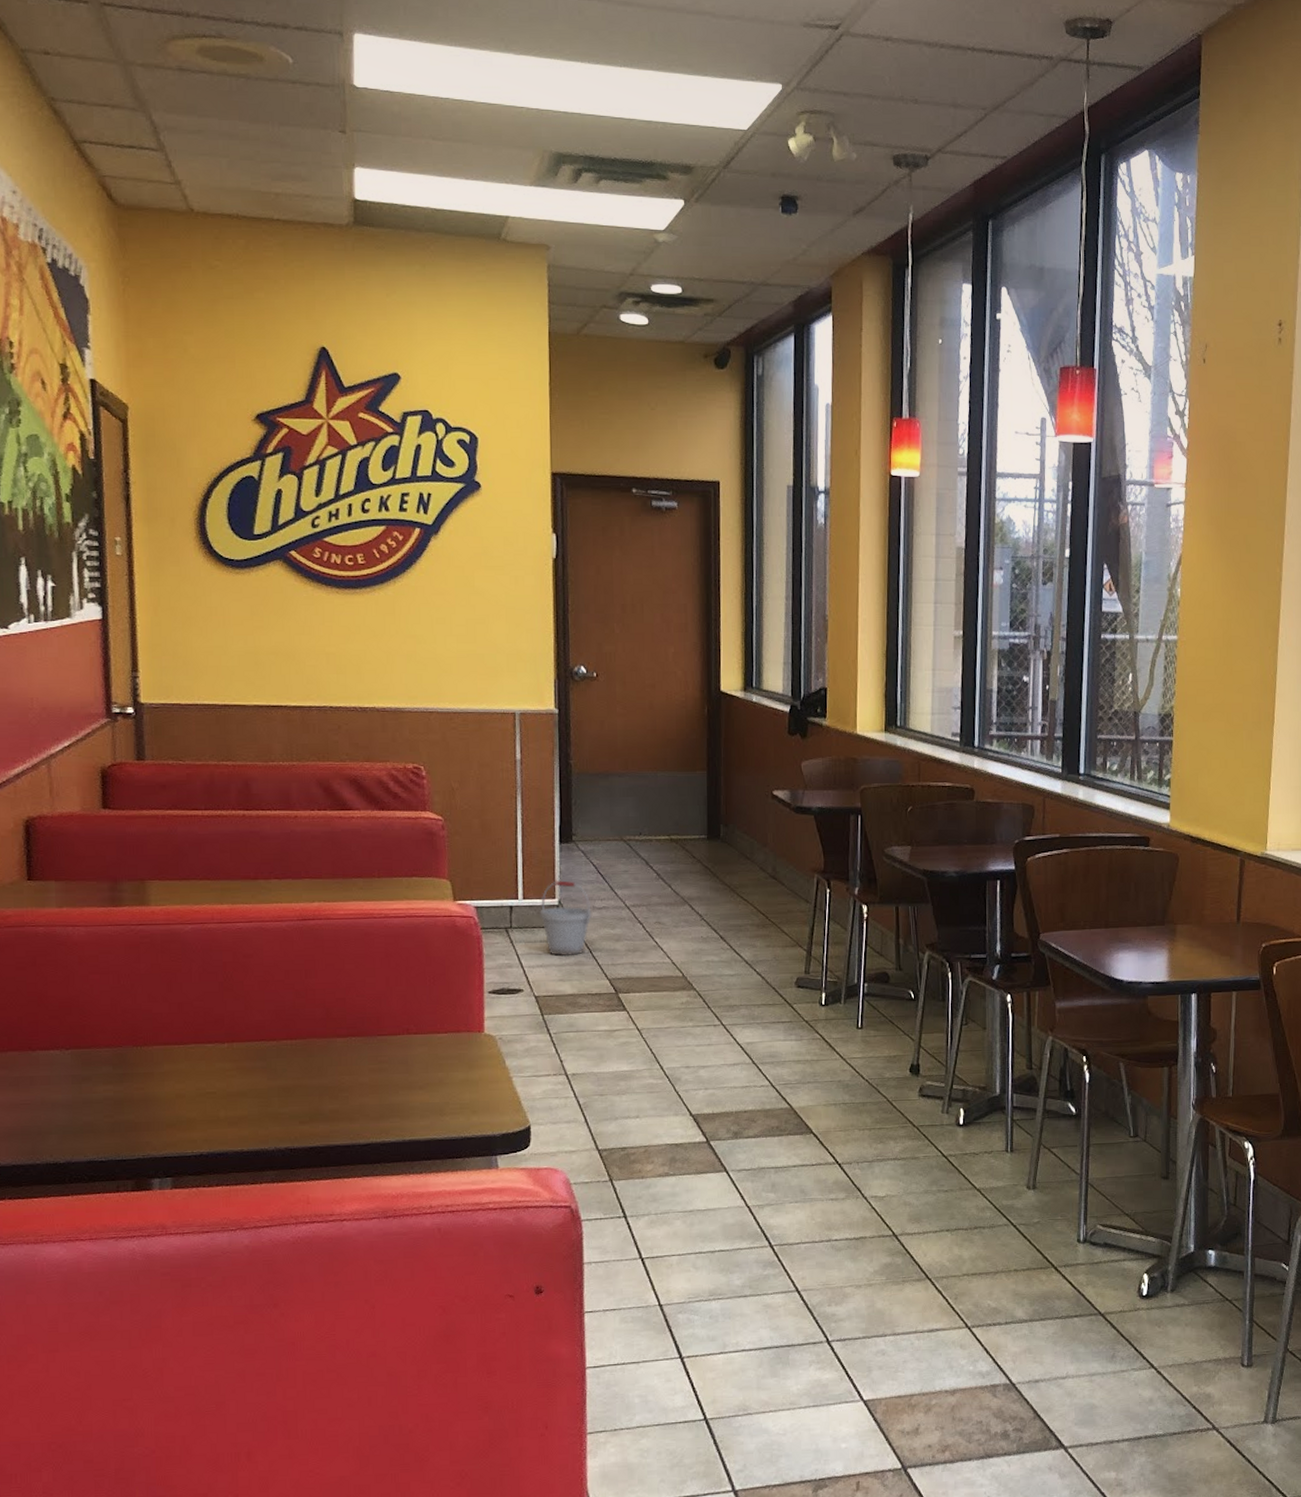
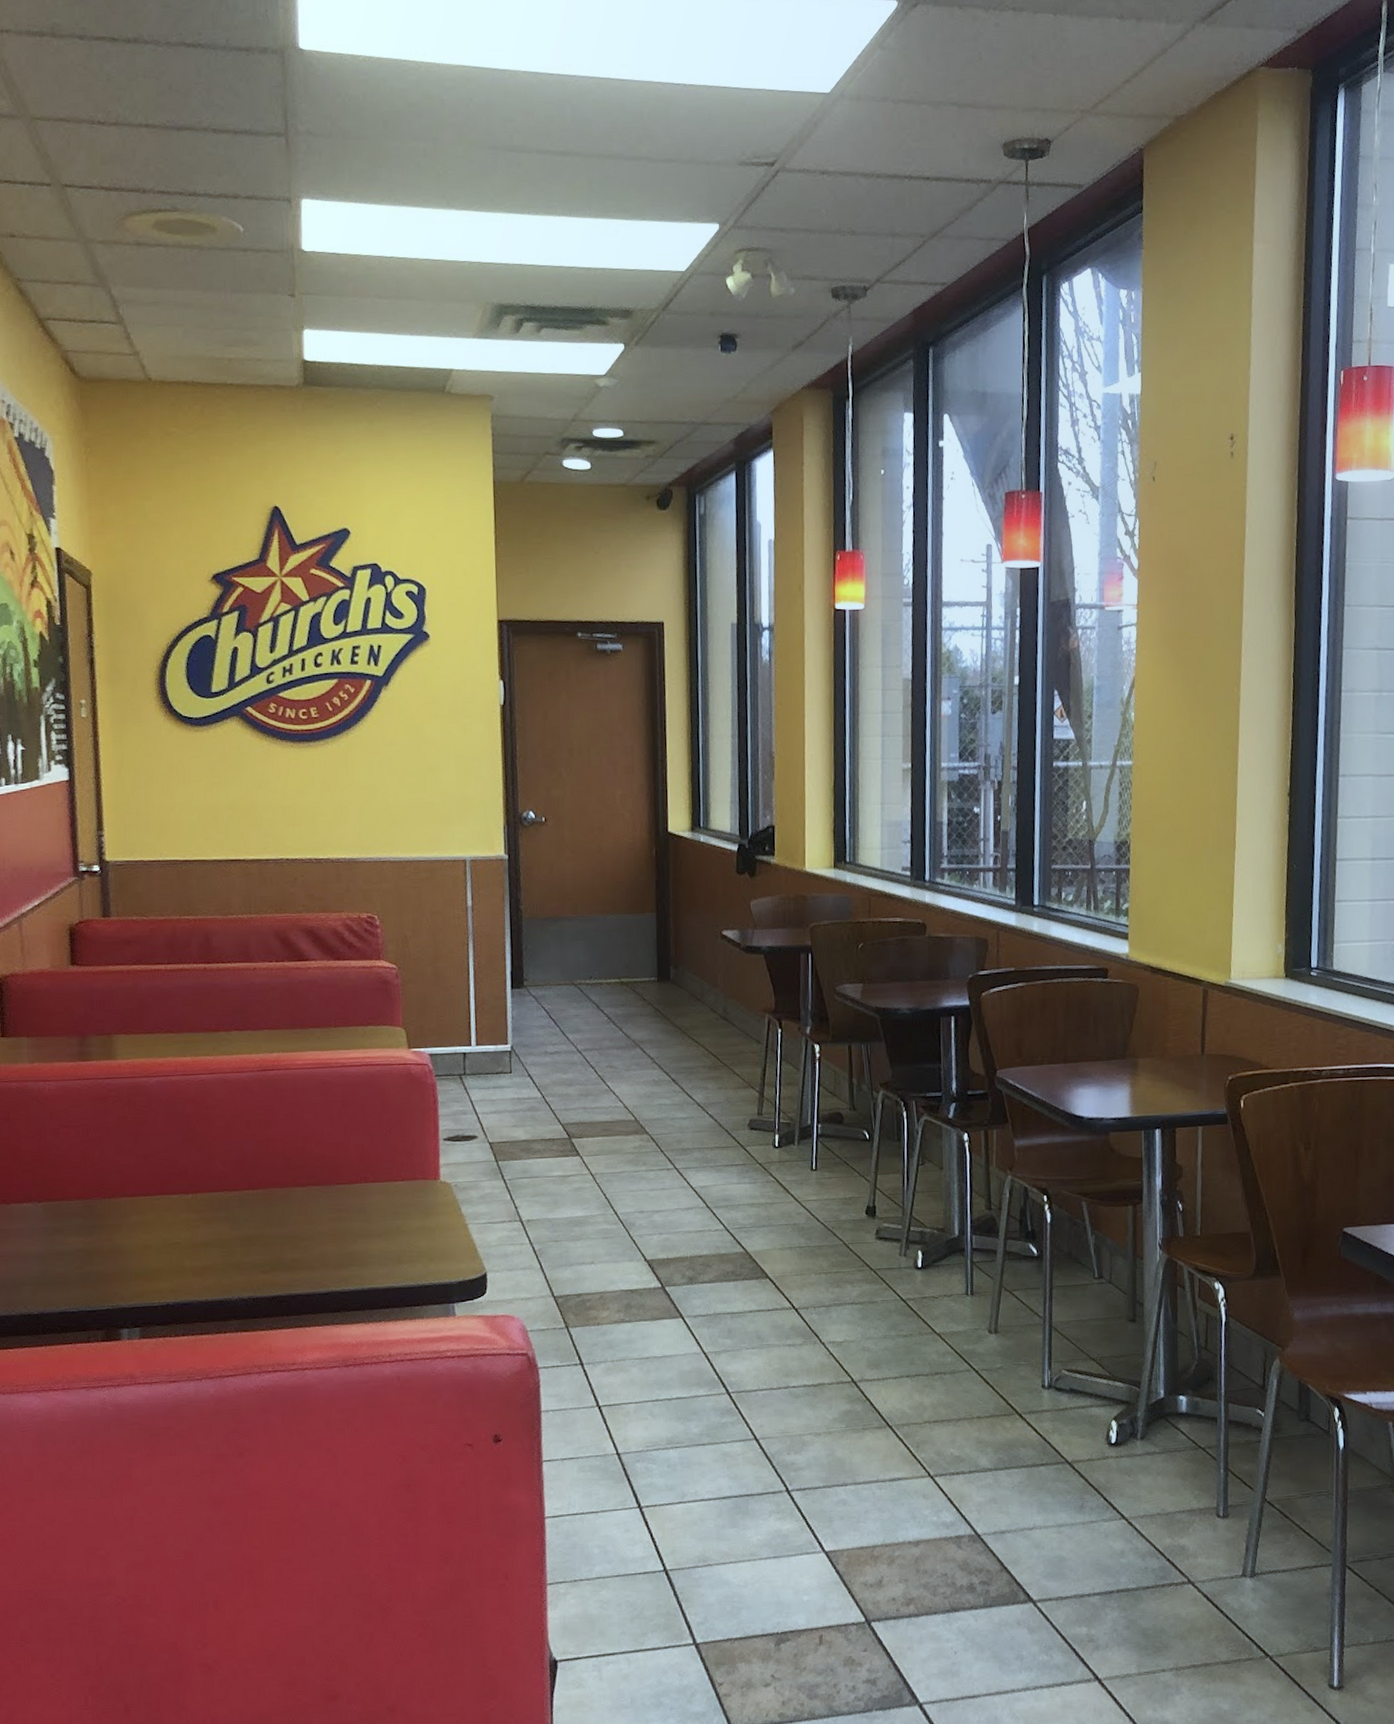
bucket: present [540,880,592,957] -> none [493,1026,544,1102]

